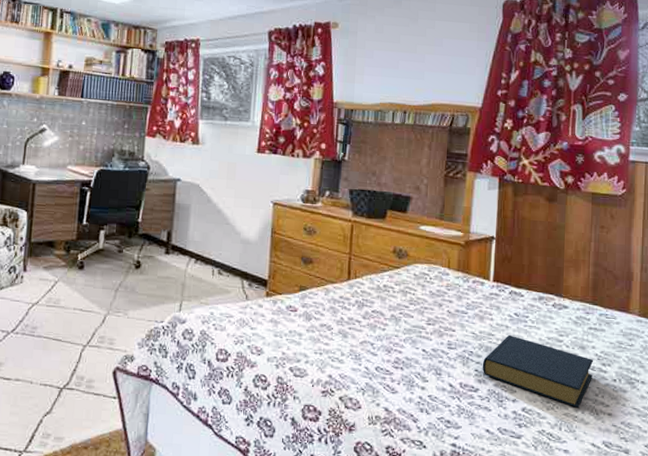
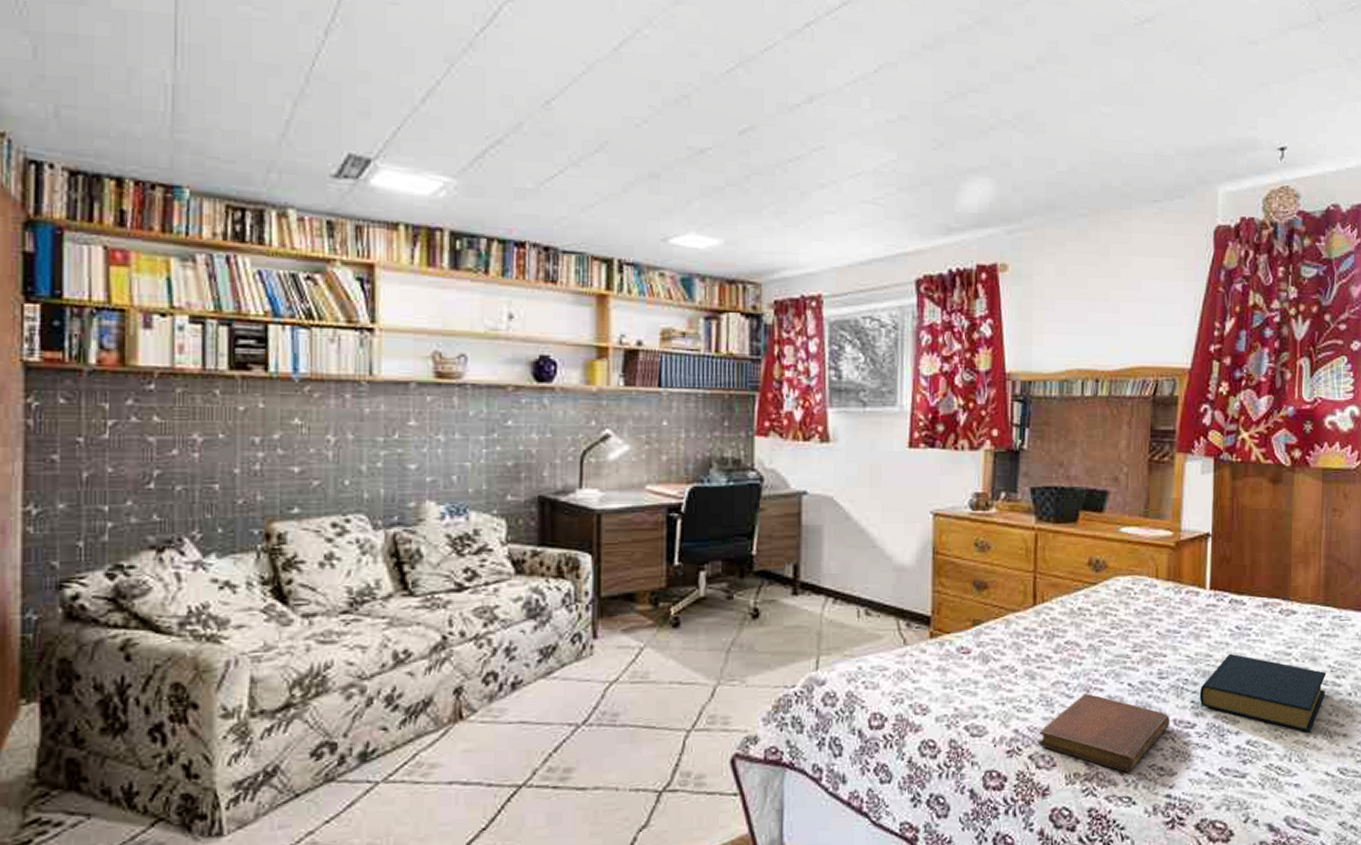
notebook: none [348,353,457,422] -> present [1039,694,1170,773]

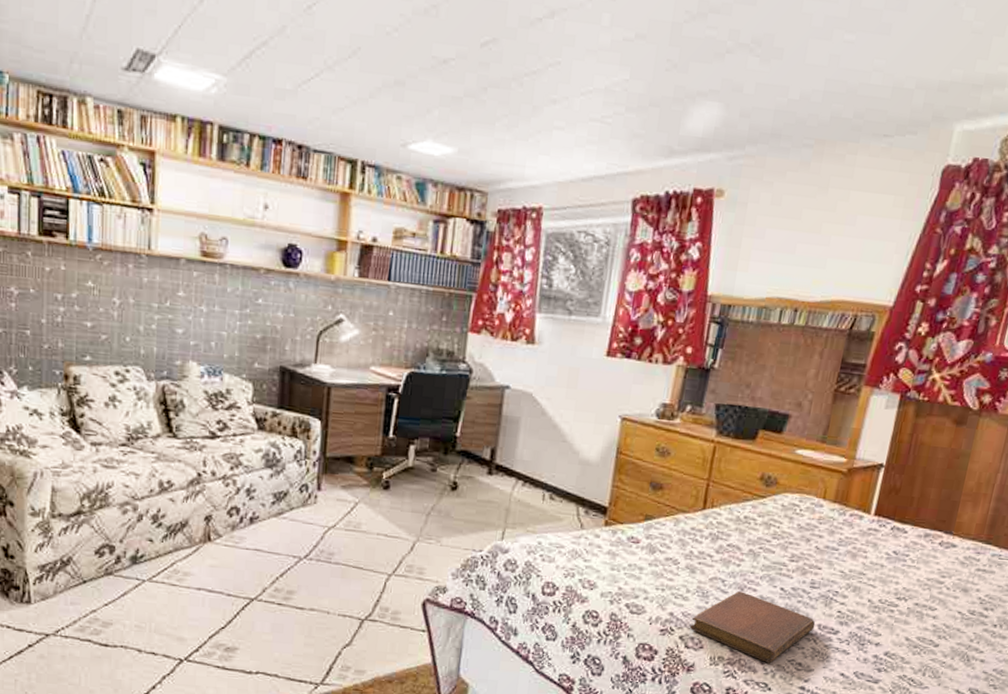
hardback book: present [1199,653,1327,732] -> none [846,574,976,653]

